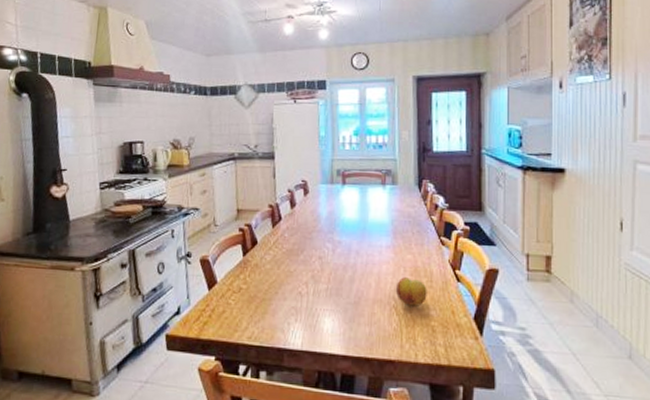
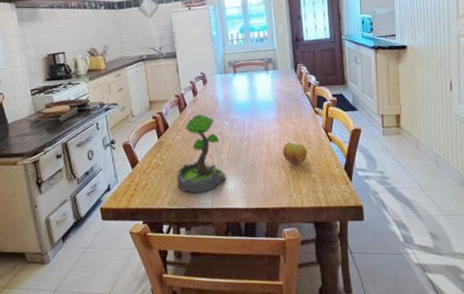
plant: none [261,231,323,330] -> present [177,114,227,194]

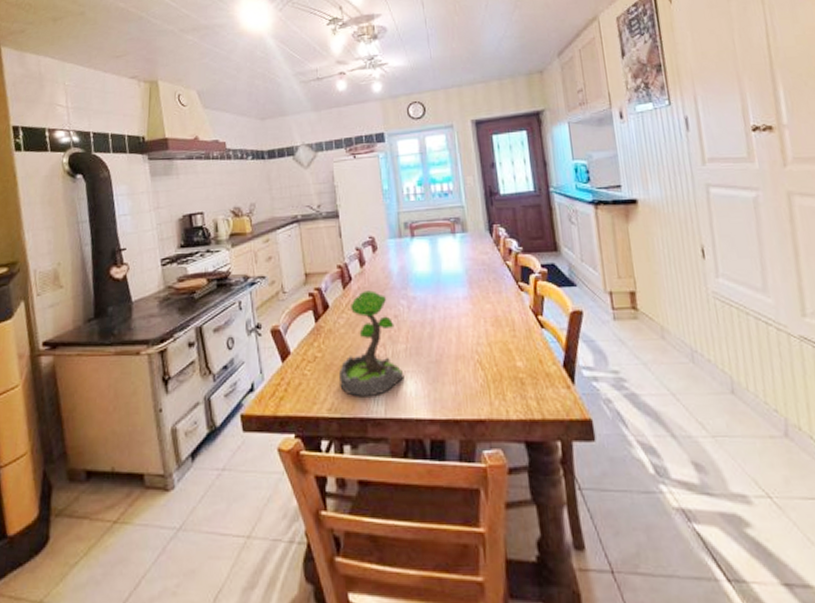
fruit: present [283,142,307,164] -> none [478,328,512,359]

